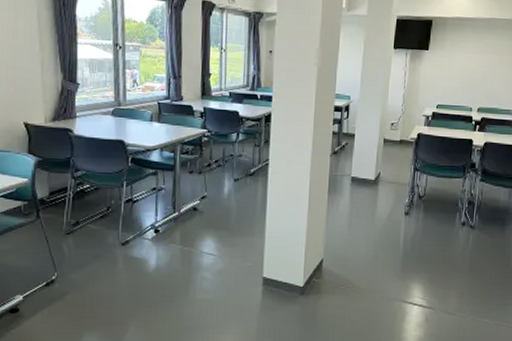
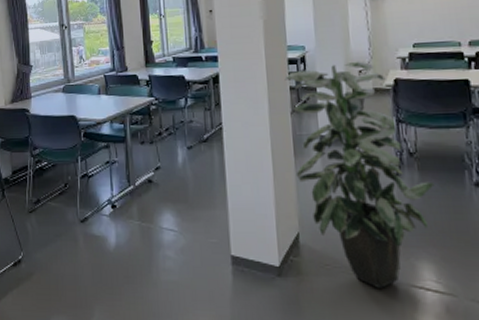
indoor plant: none [327,114,434,304] -> present [284,61,435,288]

